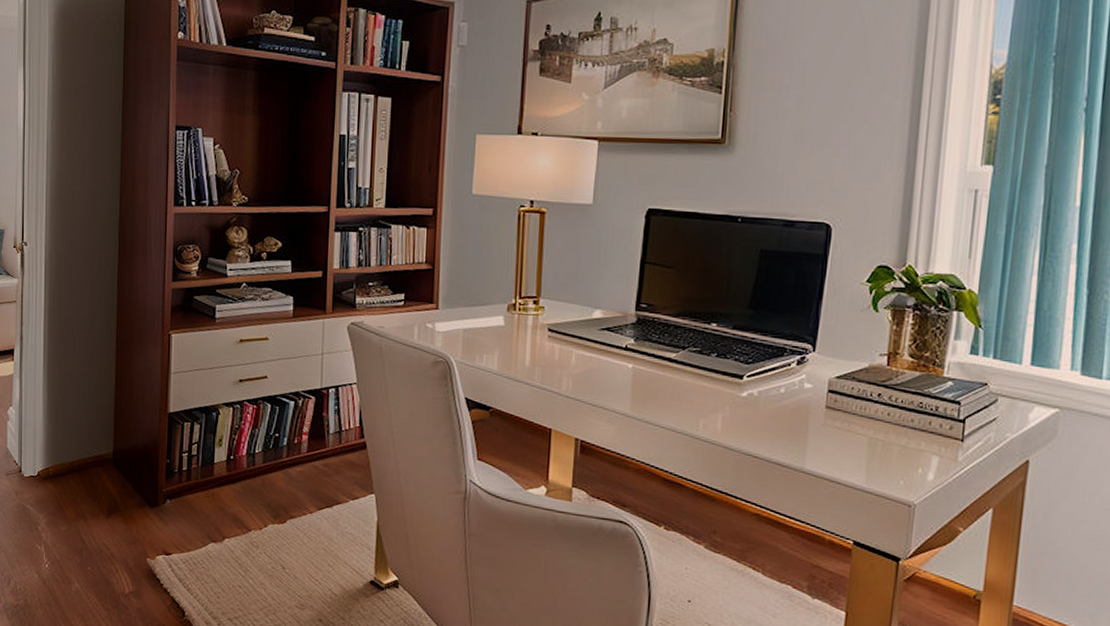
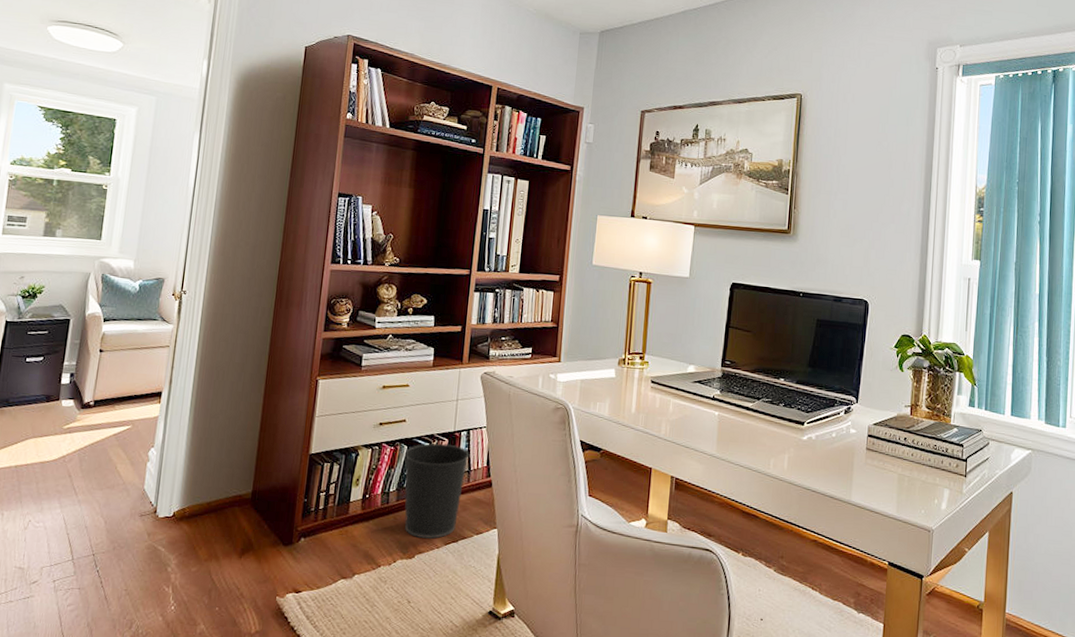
wastebasket: none [268,401,340,503] -> present [404,443,470,539]

